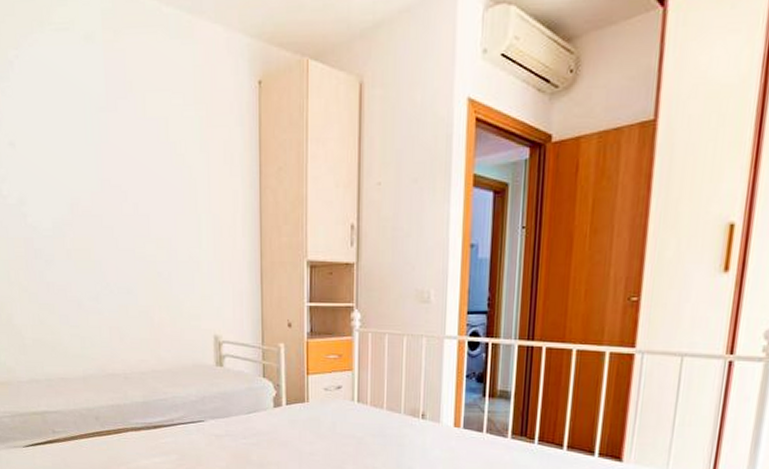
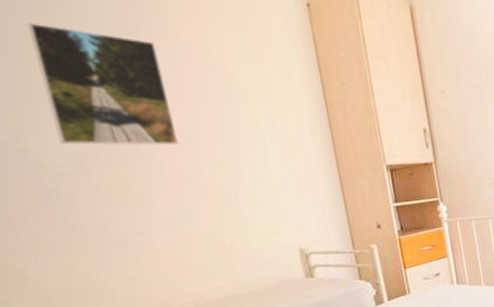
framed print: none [40,99,132,220] -> present [27,22,179,146]

